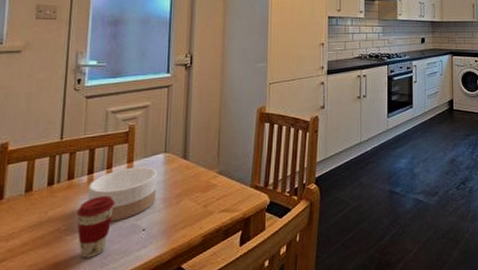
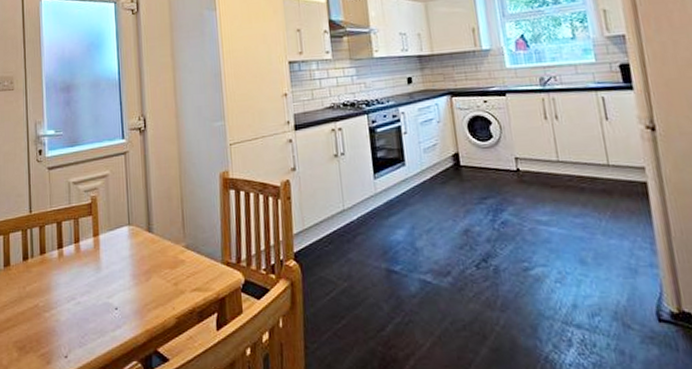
coffee cup: present [76,195,116,258] -> none [51,271,86,337]
bowl: present [88,167,158,222] -> none [60,240,125,299]

